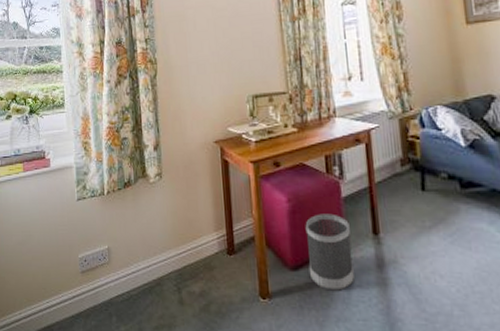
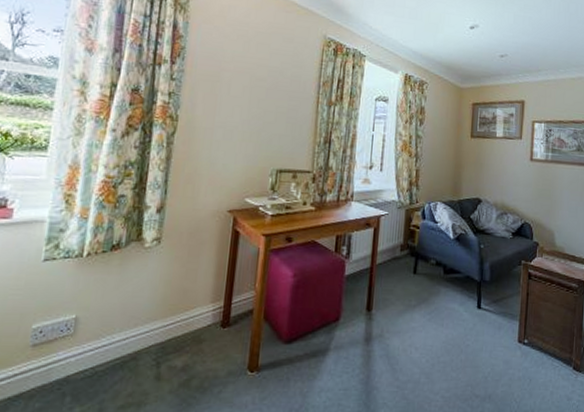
wastebasket: present [305,213,354,291] -> none [301,290,347,363]

